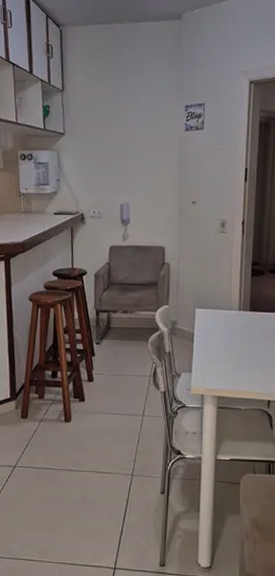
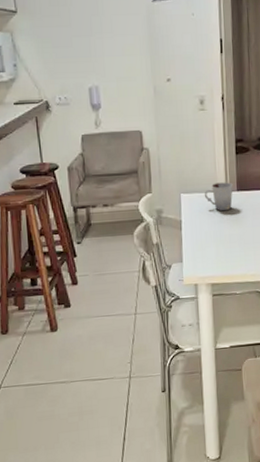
cup: none [217,301,246,328] -> present [204,182,233,211]

